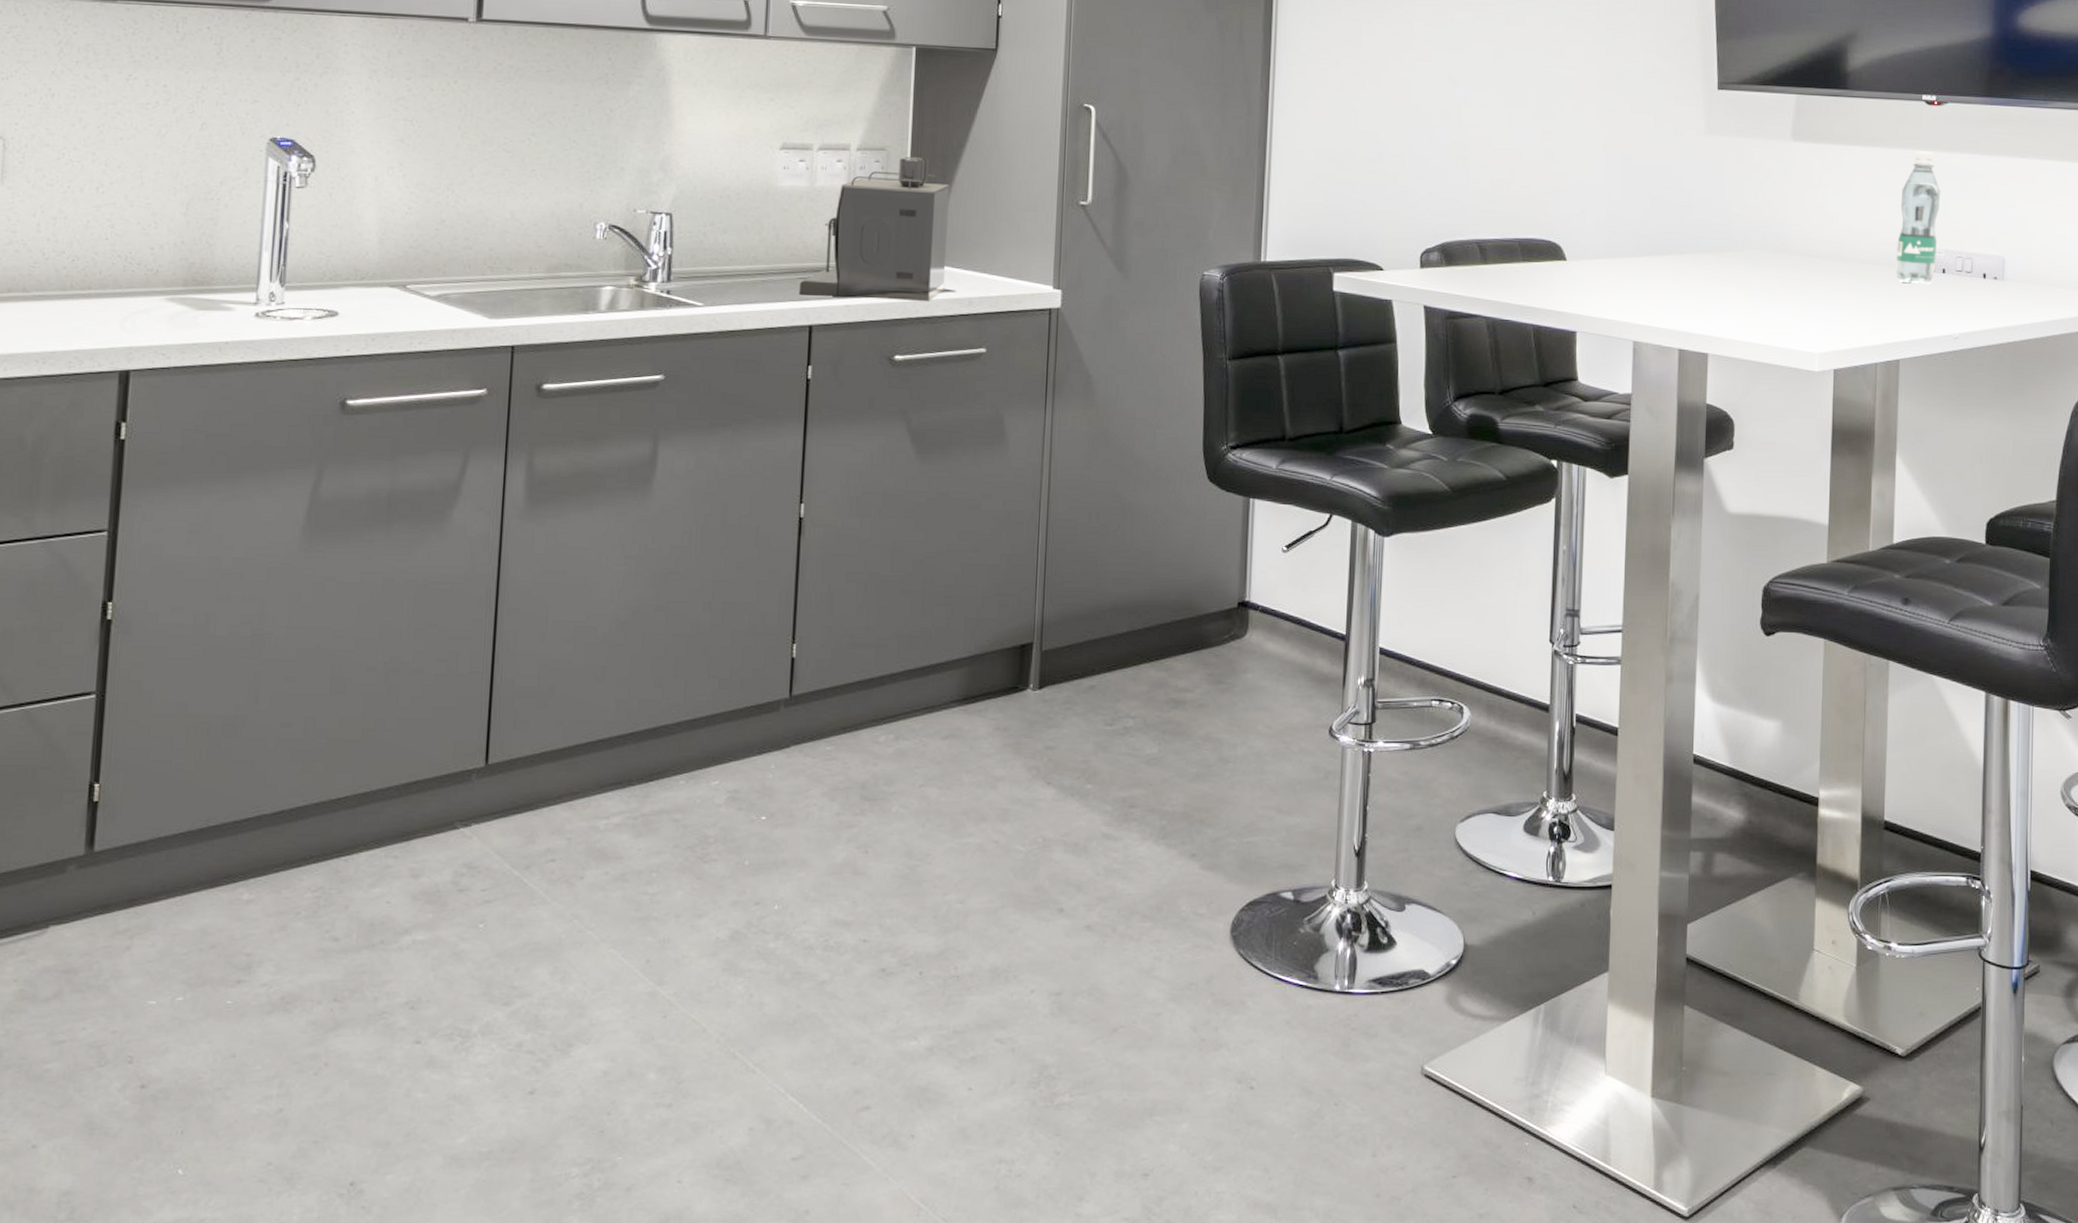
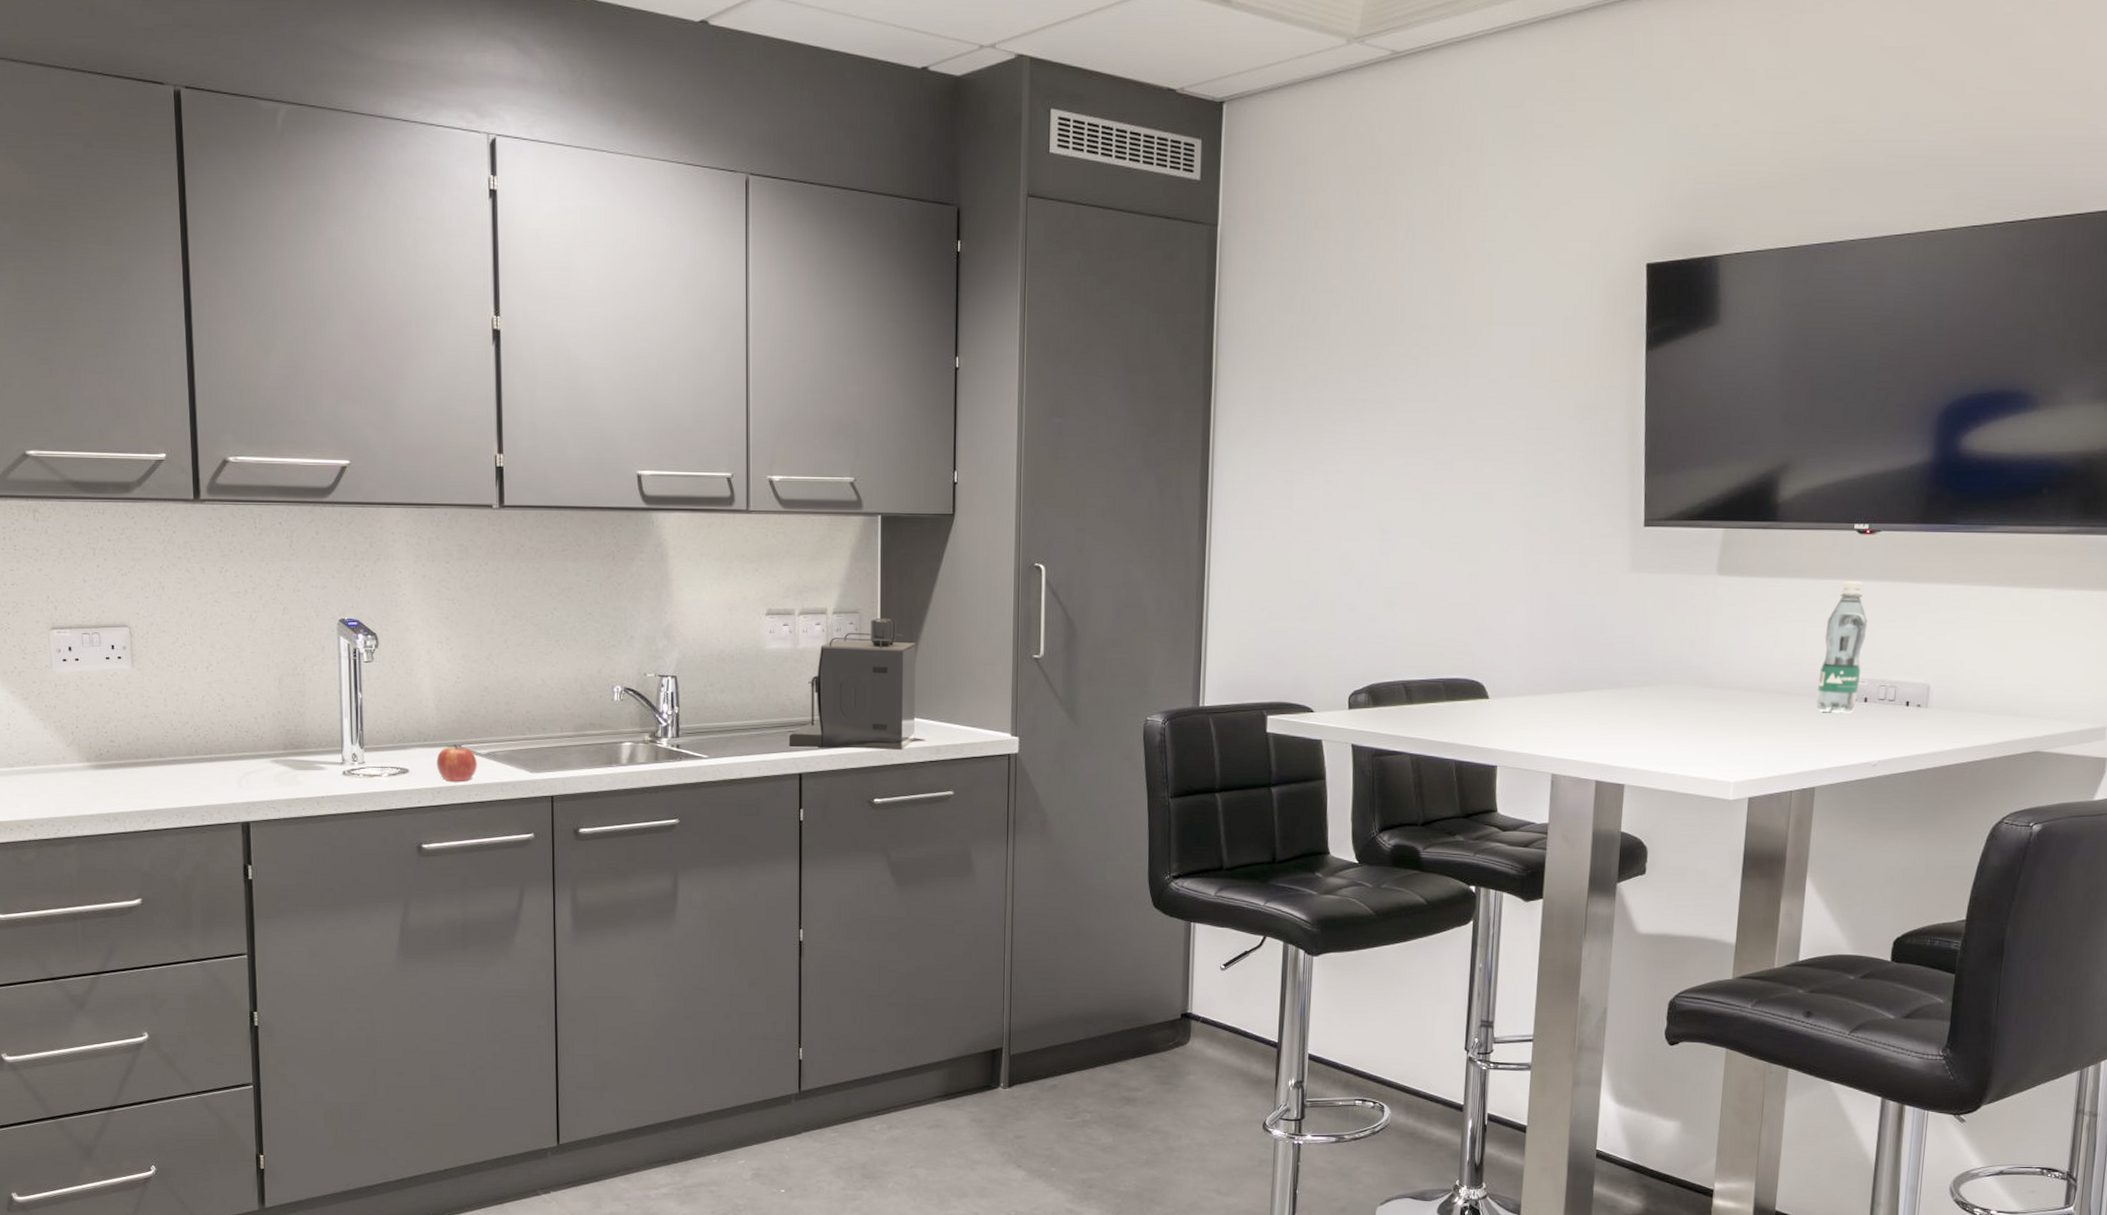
fruit: none [373,284,424,328] -> present [436,744,477,782]

